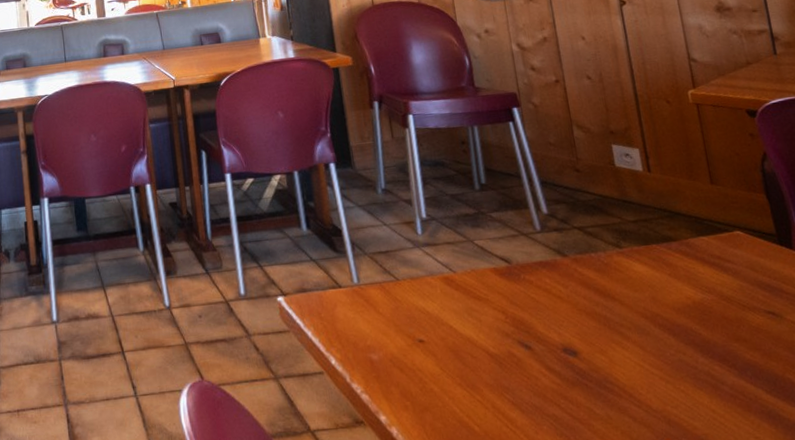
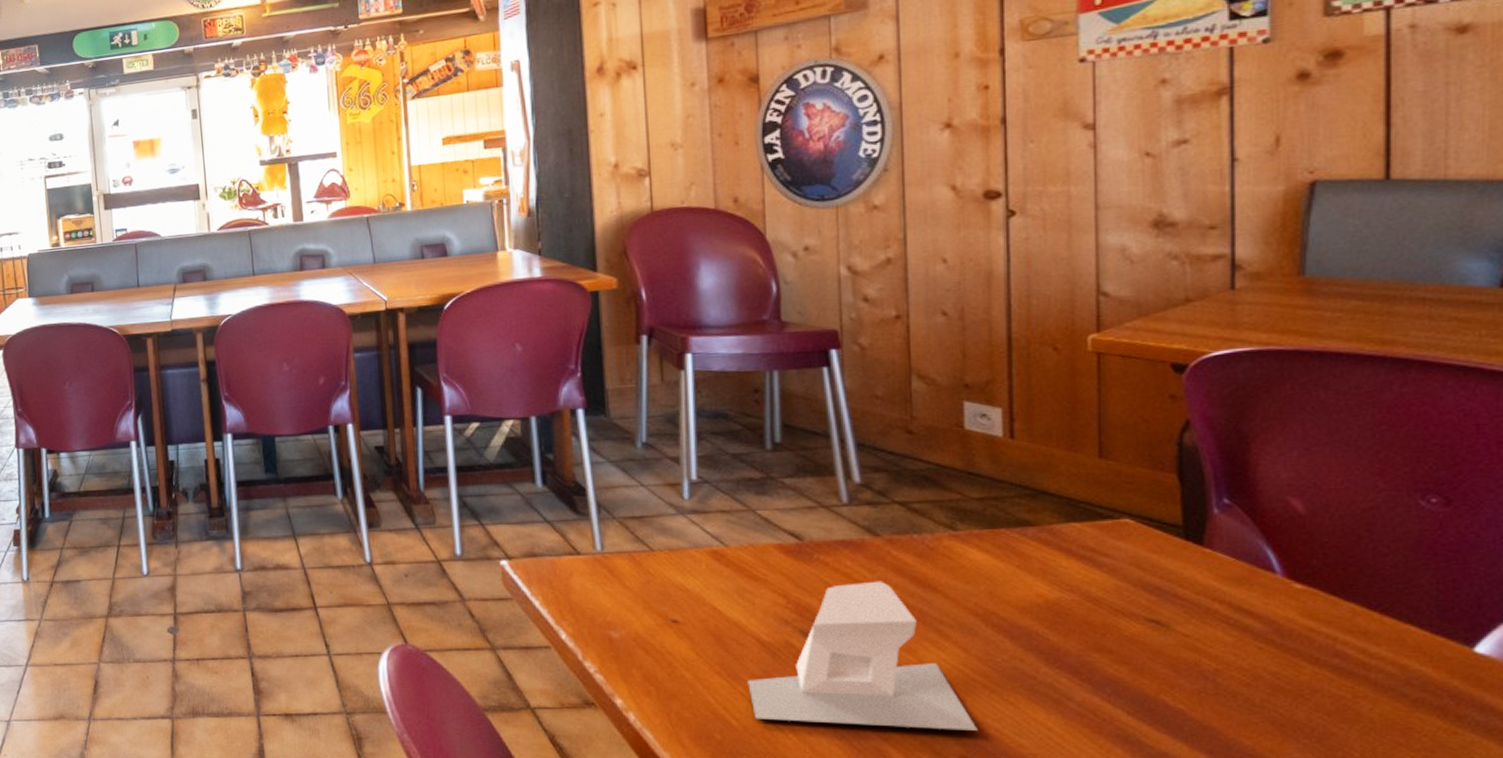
napkin holder: none [483,294,662,424] -> present [747,581,978,731]

